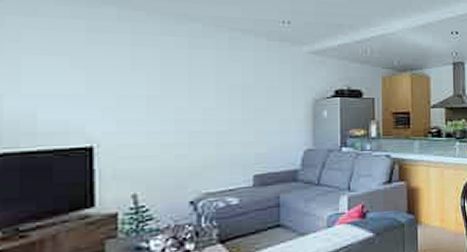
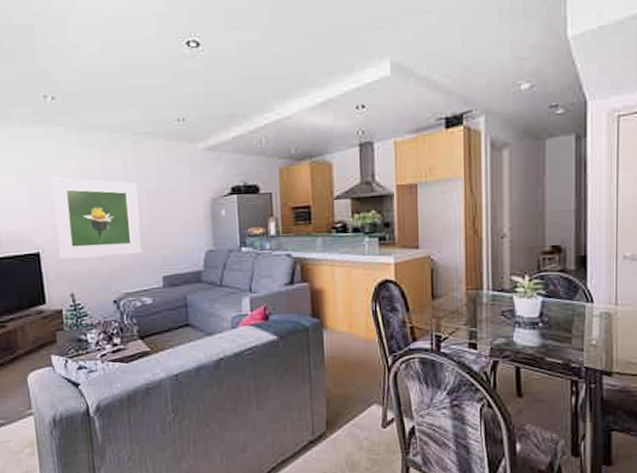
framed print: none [122,64,230,154] -> present [52,177,142,259]

